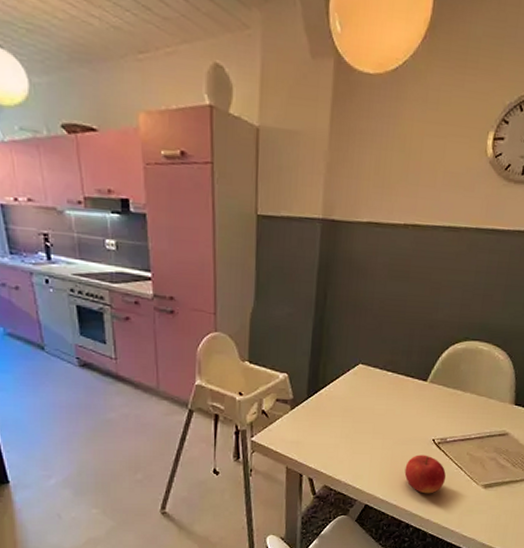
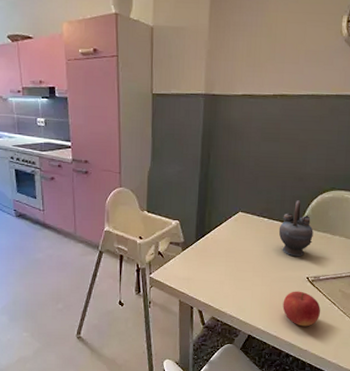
teapot: none [403,351,443,416] -> present [278,200,314,257]

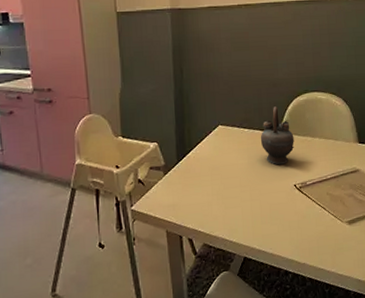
fruit: present [282,291,320,327] -> none [274,200,312,239]

